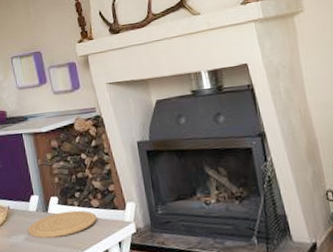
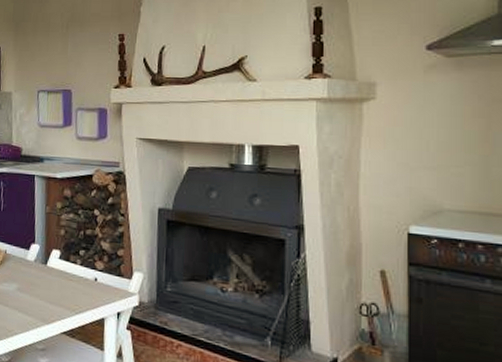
plate: present [28,210,96,238] -> none [22,268,98,295]

